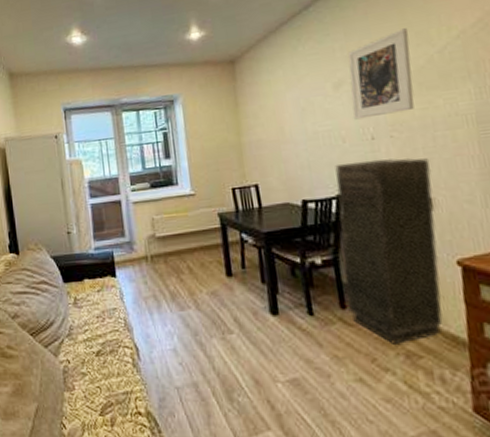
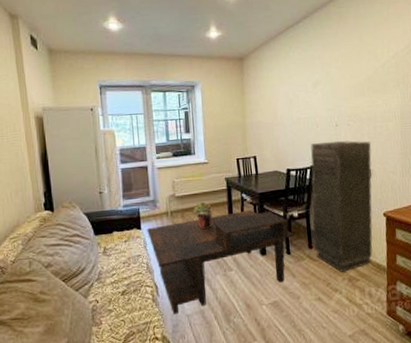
coffee table: none [123,254,318,386] -> present [147,209,295,315]
potted plant: none [178,243,204,278] -> present [192,201,213,229]
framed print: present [347,28,414,120] -> none [323,47,364,111]

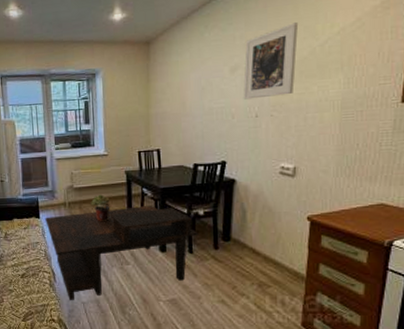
storage cabinet: present [310,140,373,272] -> none [219,133,299,277]
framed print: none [323,47,364,111] -> present [243,22,299,100]

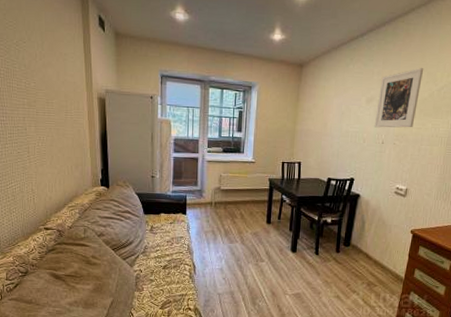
coffee table: present [45,205,199,301] -> none [191,210,325,292]
potted plant: present [90,194,112,221] -> none [235,197,254,222]

